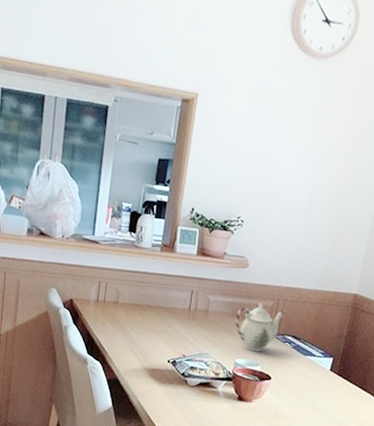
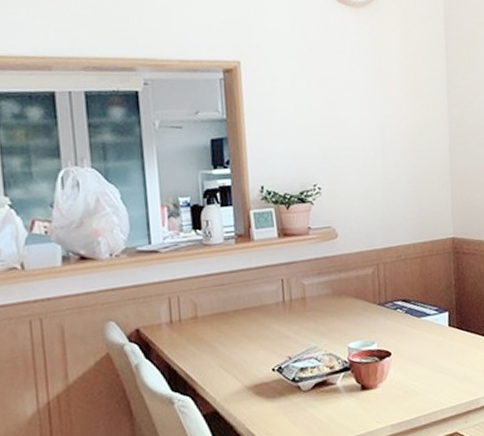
teapot: present [235,302,284,352] -> none [337,273,387,330]

